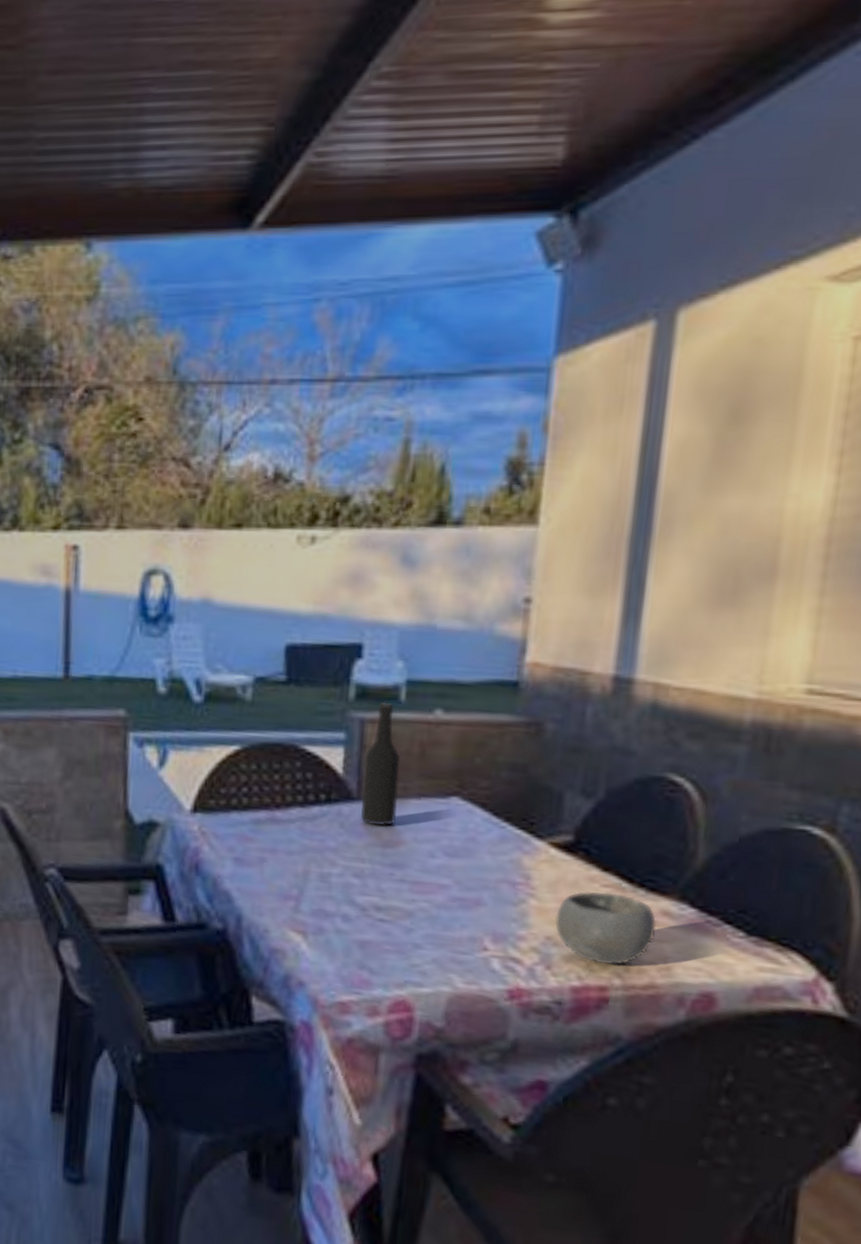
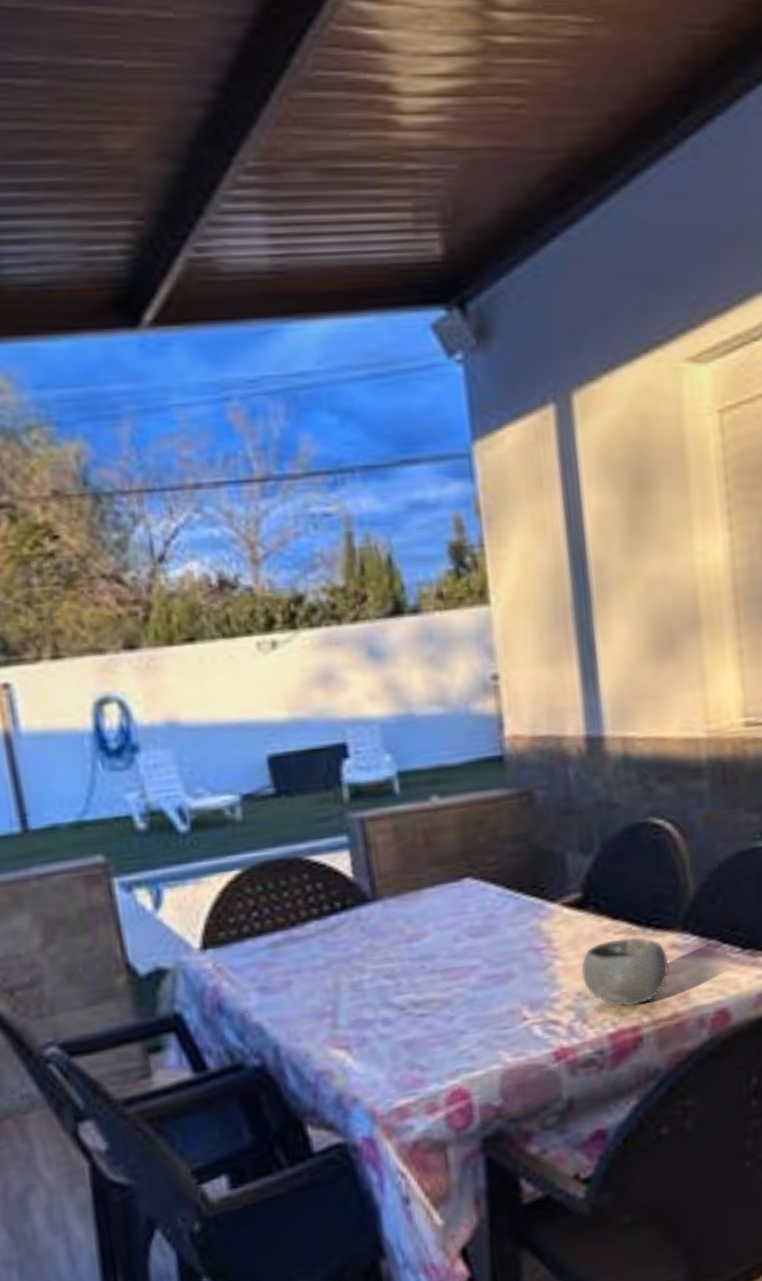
bottle: present [361,702,401,827] -> none [371,797,415,923]

